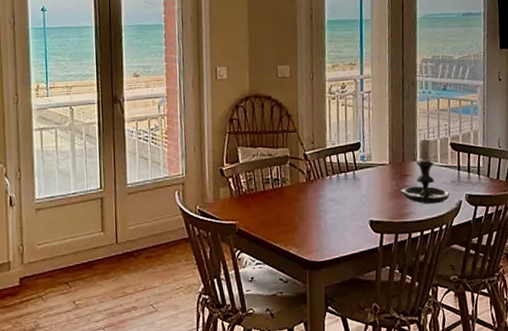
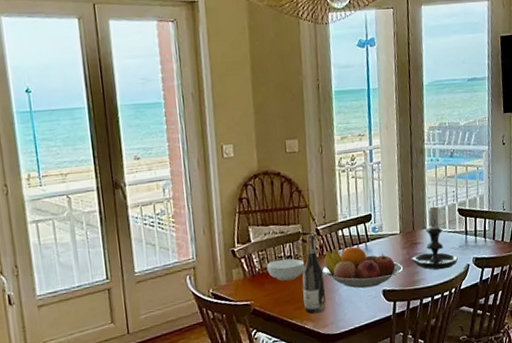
cereal bowl: none [253,181,292,204] -> present [267,258,305,281]
wine bottle: none [288,157,312,239] -> present [302,233,326,314]
fruit bowl: none [308,174,392,217] -> present [322,246,404,289]

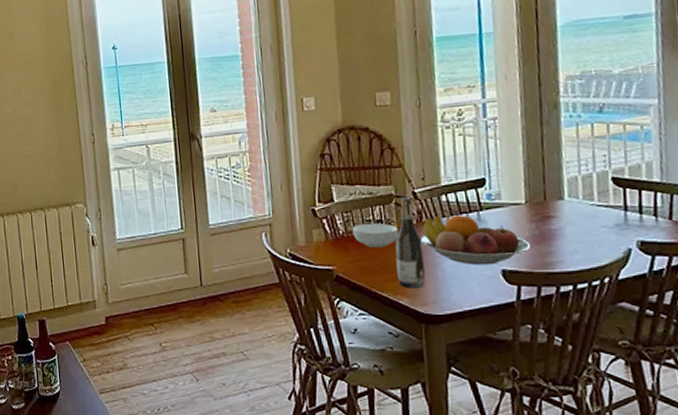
candle holder: present [410,202,459,270] -> none [541,167,614,252]

